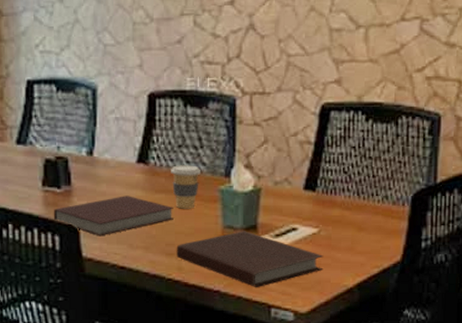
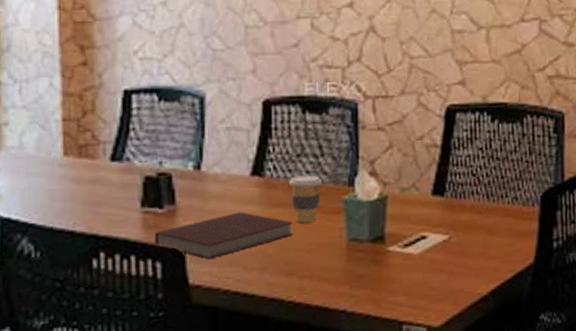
notebook: present [176,231,324,287] -> none [296,242,456,303]

